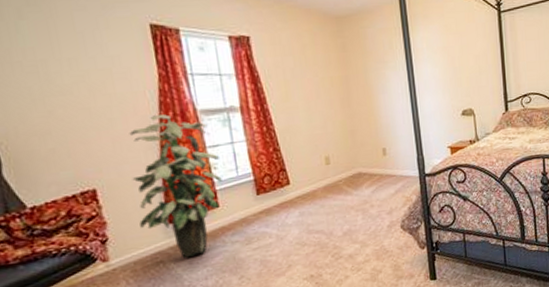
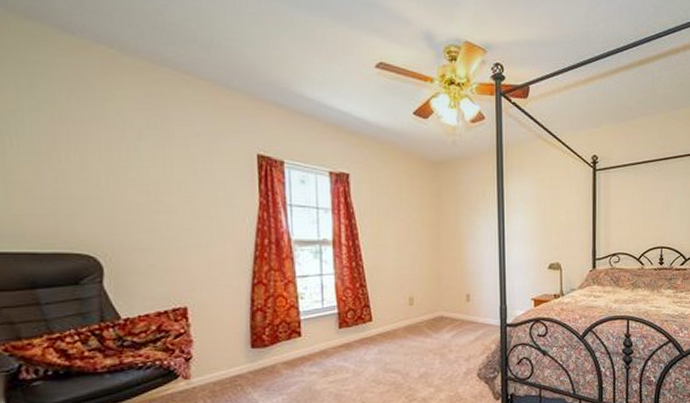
indoor plant: present [129,114,222,259] -> none [222,241,307,384]

